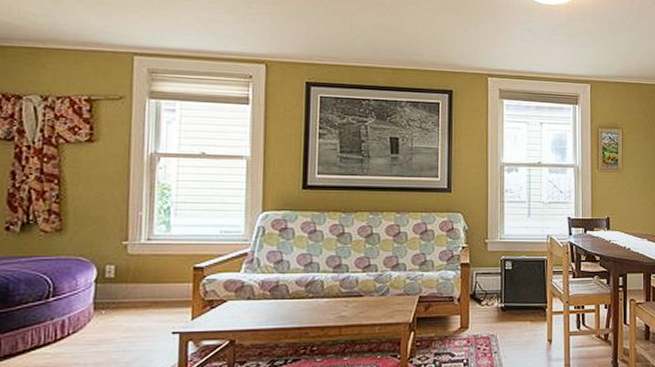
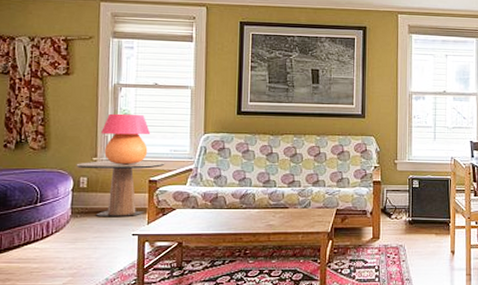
side table: none [100,245,214,312] -> present [76,161,165,216]
table lamp: none [134,188,197,249] -> present [101,113,151,165]

